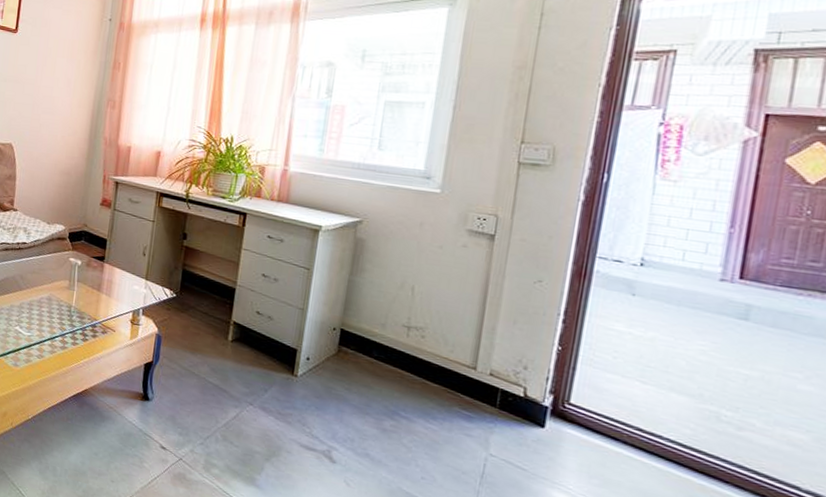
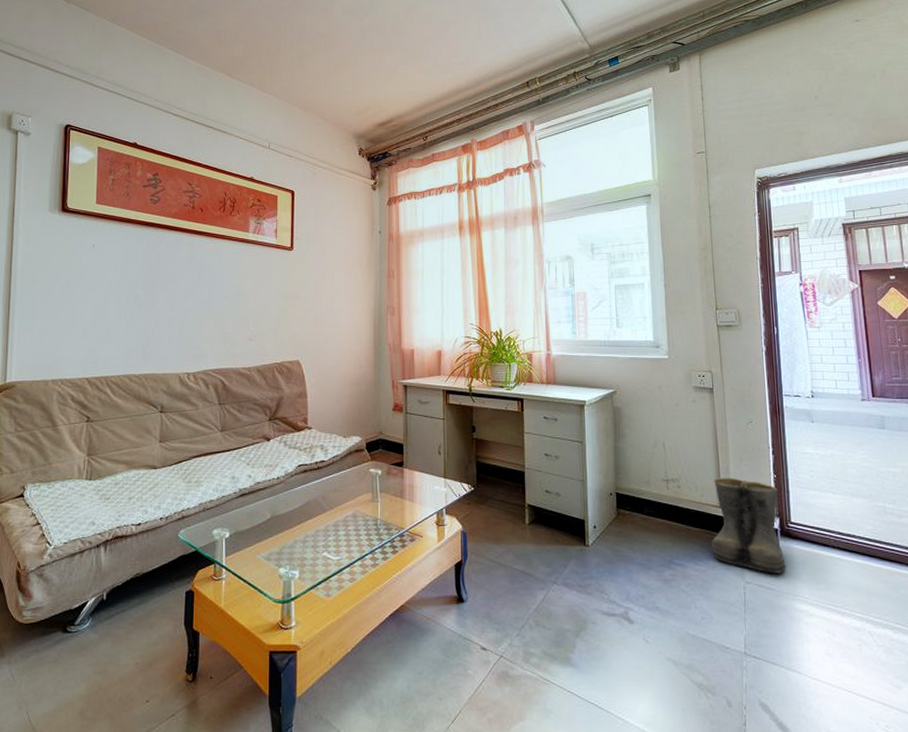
boots: none [451,336,560,456] -> present [711,477,786,574]

